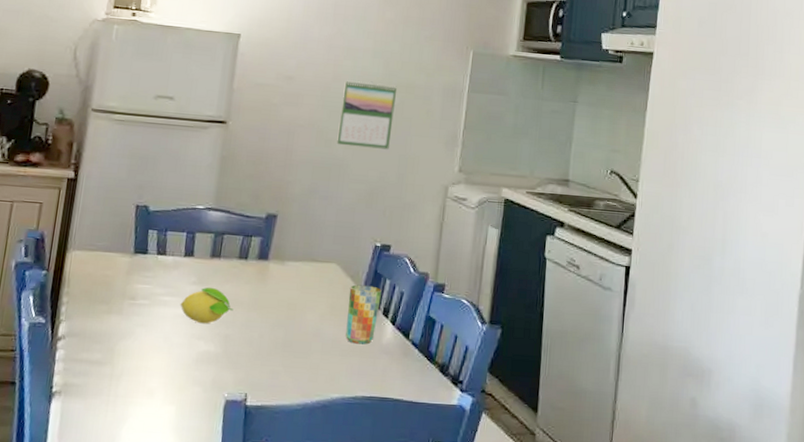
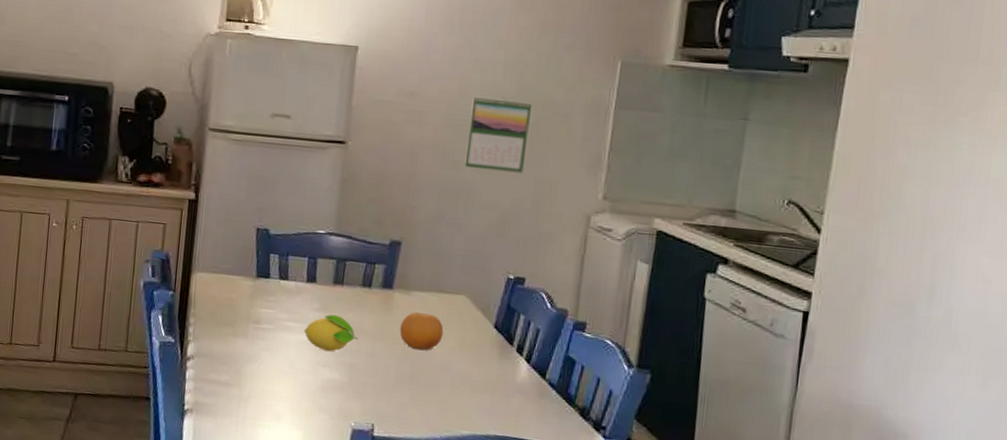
fruit: none [274,281,316,318] -> present [400,312,444,350]
cup: present [346,284,382,345] -> none [476,318,515,382]

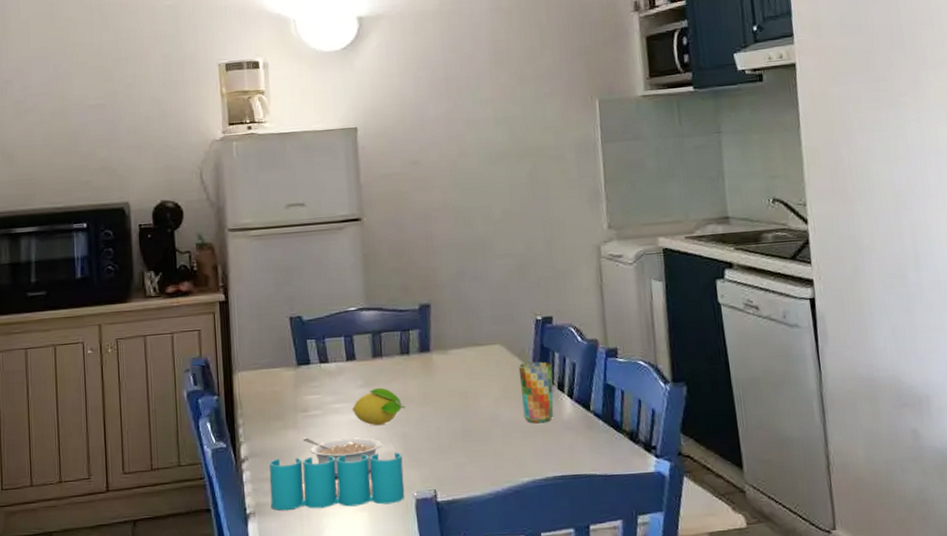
pen holder: none [209,363,346,429] -> present [269,452,405,511]
legume: none [250,348,328,394] -> present [302,437,382,478]
fruit: present [400,312,444,350] -> none [444,369,486,407]
calendar: present [464,96,532,173] -> none [471,150,531,222]
cup: none [476,318,515,382] -> present [518,361,554,424]

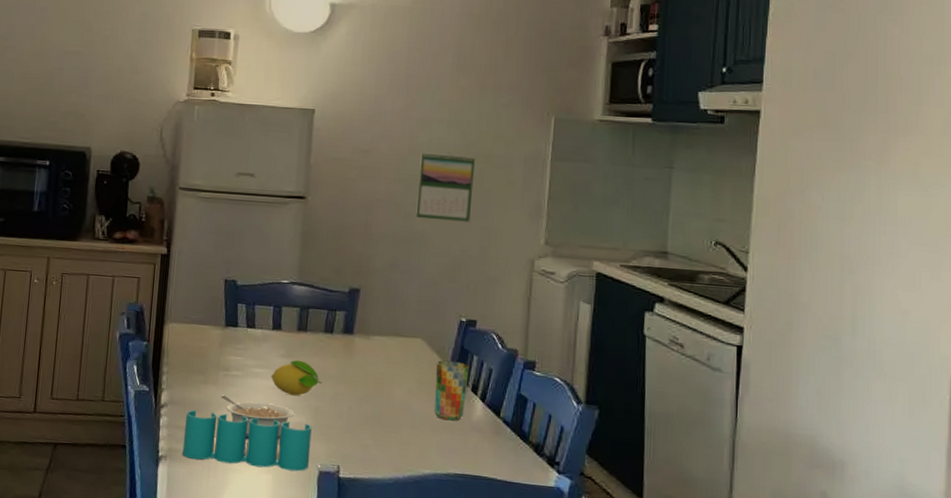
calendar: none [471,150,531,222] -> present [416,152,475,222]

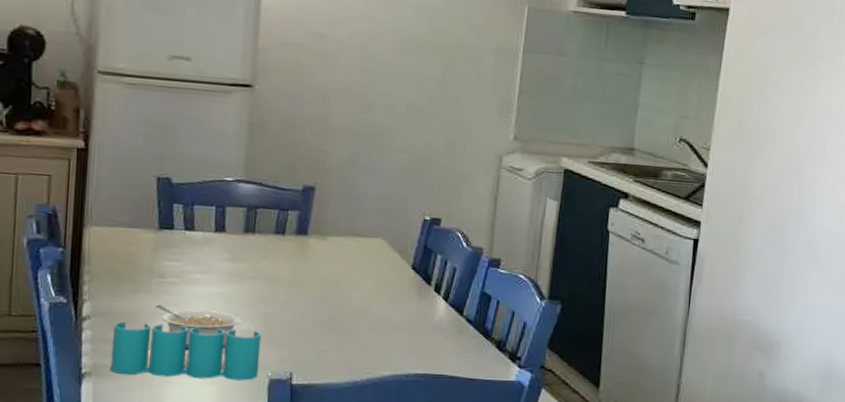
fruit: present [271,360,322,396] -> none [213,263,273,302]
calendar: present [416,152,475,222] -> none [378,39,443,116]
cup: present [434,360,469,421] -> none [395,260,433,322]

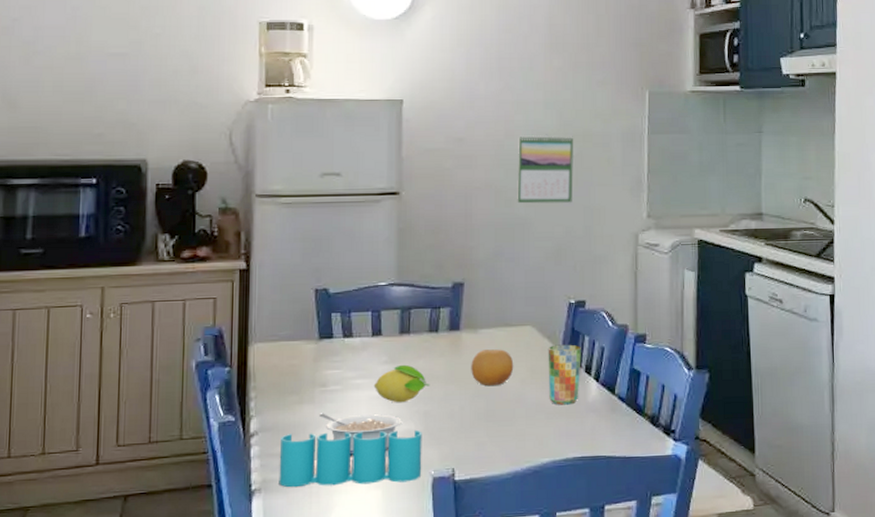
fruit: none [213,263,273,302] -> present [373,364,430,403]
fruit: none [316,257,361,295] -> present [471,349,514,387]
calendar: none [378,39,443,116] -> present [517,134,573,204]
cup: none [395,260,433,322] -> present [548,344,581,405]

